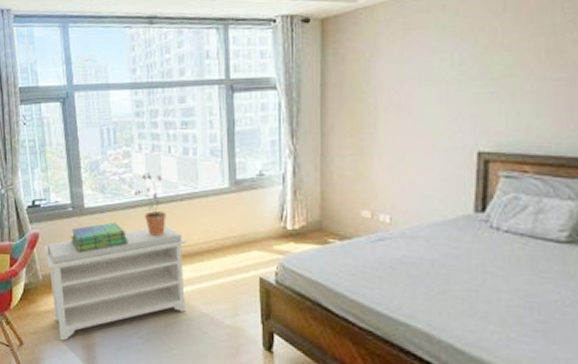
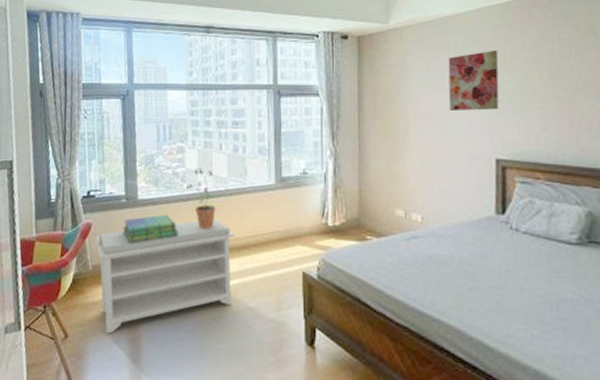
wall art: none [425,27,487,99] -> present [448,51,499,111]

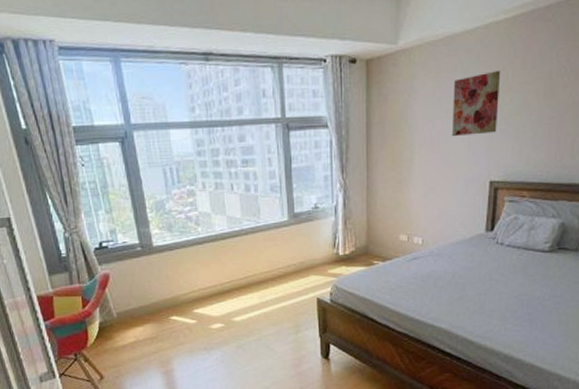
bench: present [95,218,234,334] -> none [115,258,255,371]
stack of books: present [123,214,178,244] -> none [141,258,198,290]
potted plant: present [186,168,216,229] -> none [201,210,233,269]

